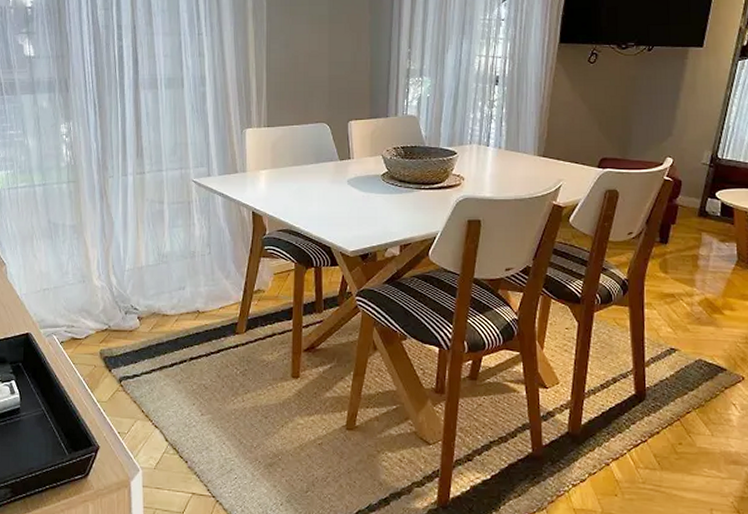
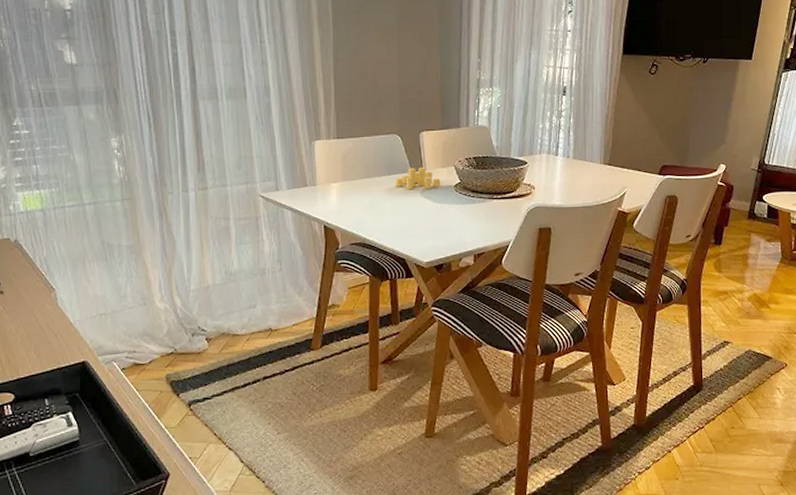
candle: none [323,156,368,178] -> present [395,168,441,190]

